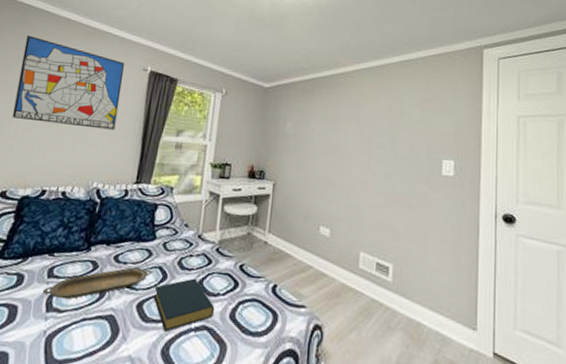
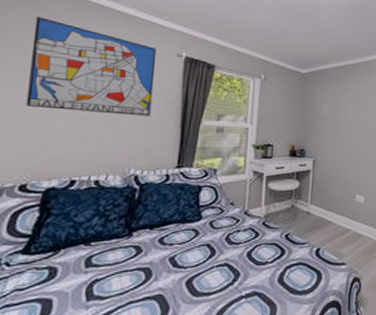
serving tray: present [42,266,152,300] -> none [80,246,200,286]
hardback book: present [153,278,215,332] -> none [202,251,264,302]

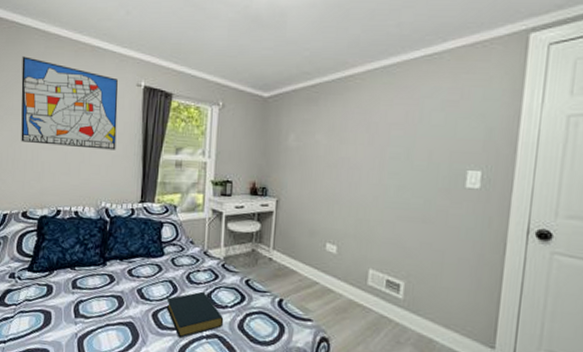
hardback book: none [202,251,264,302] -> present [166,291,224,338]

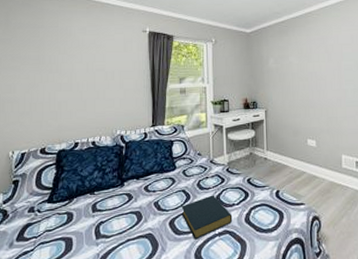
wall art: present [21,56,118,150] -> none [37,15,127,87]

